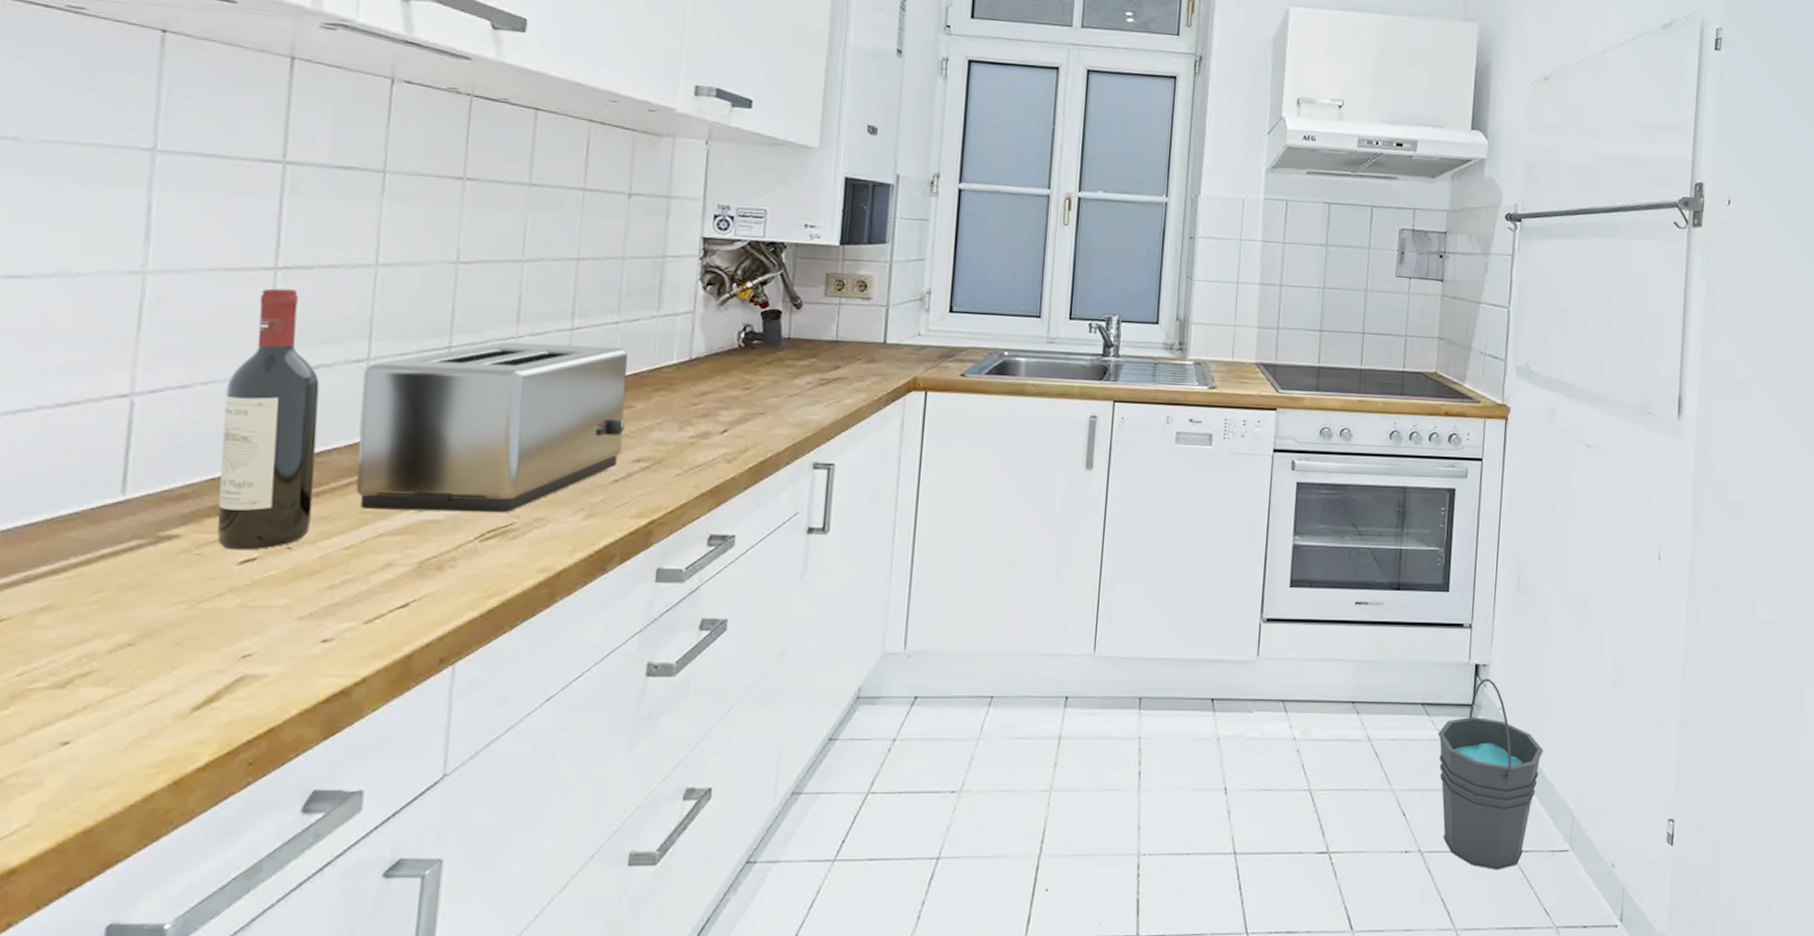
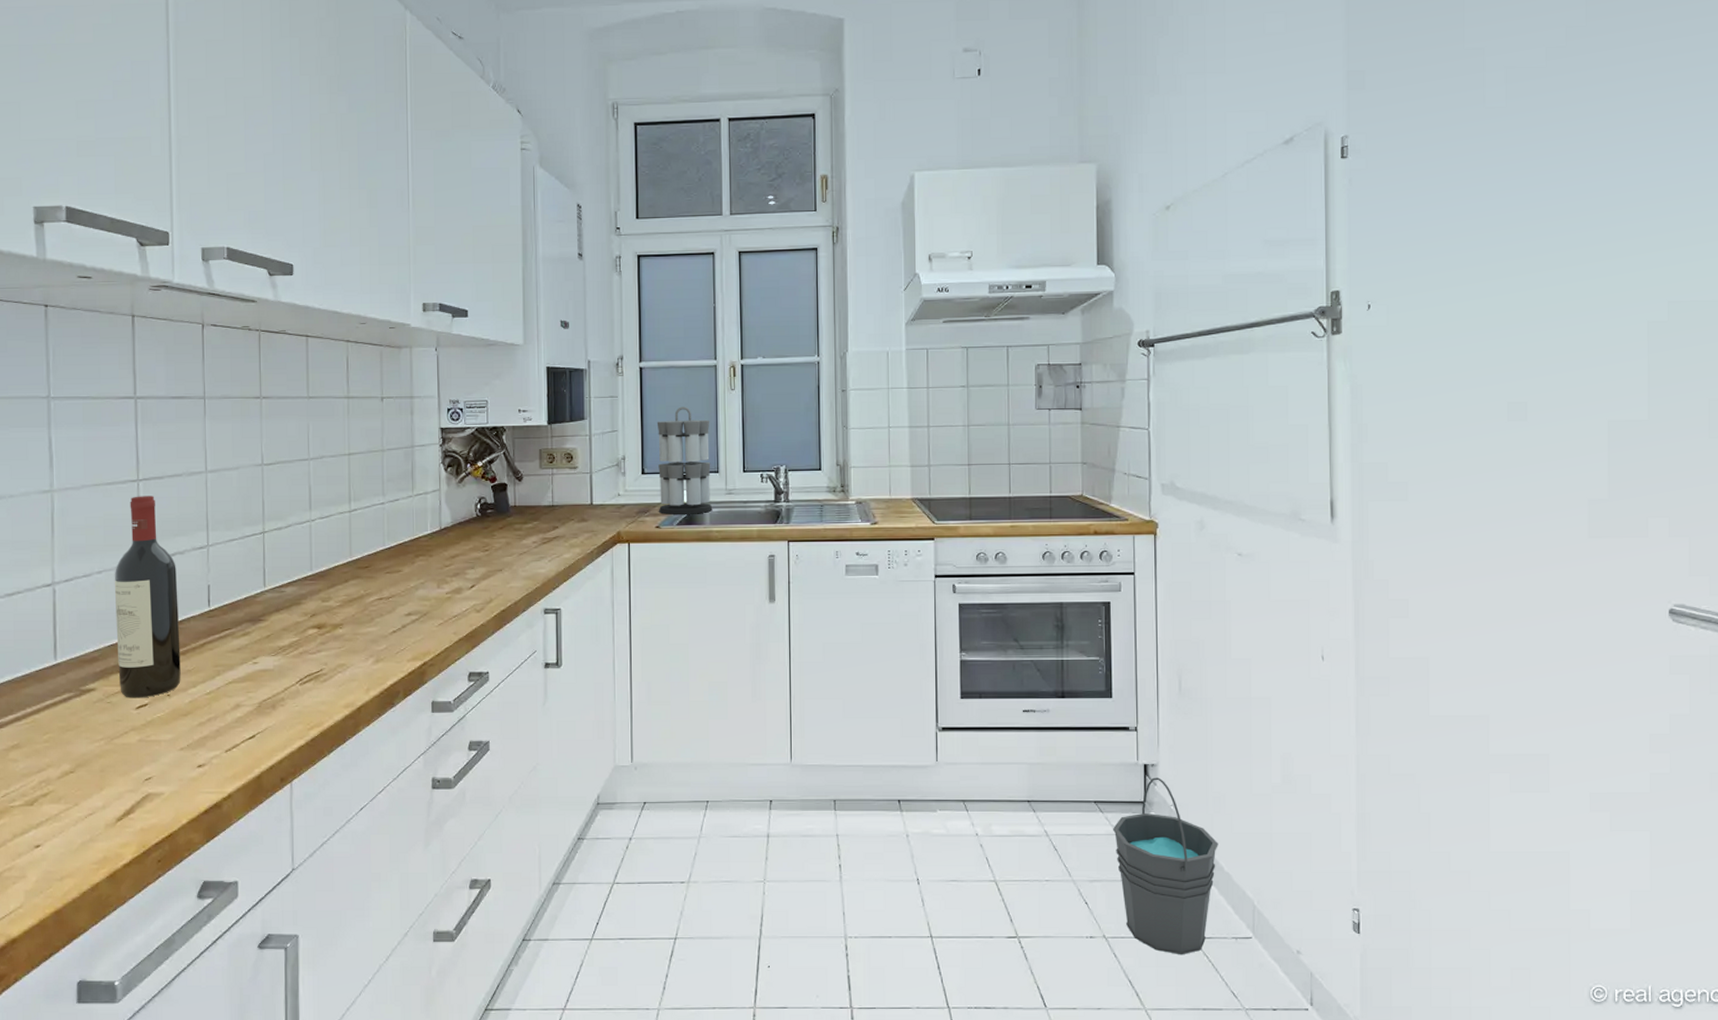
toaster: present [356,341,628,513] -> none [205,524,397,662]
spice rack: none [966,238,1035,363] -> present [656,406,713,515]

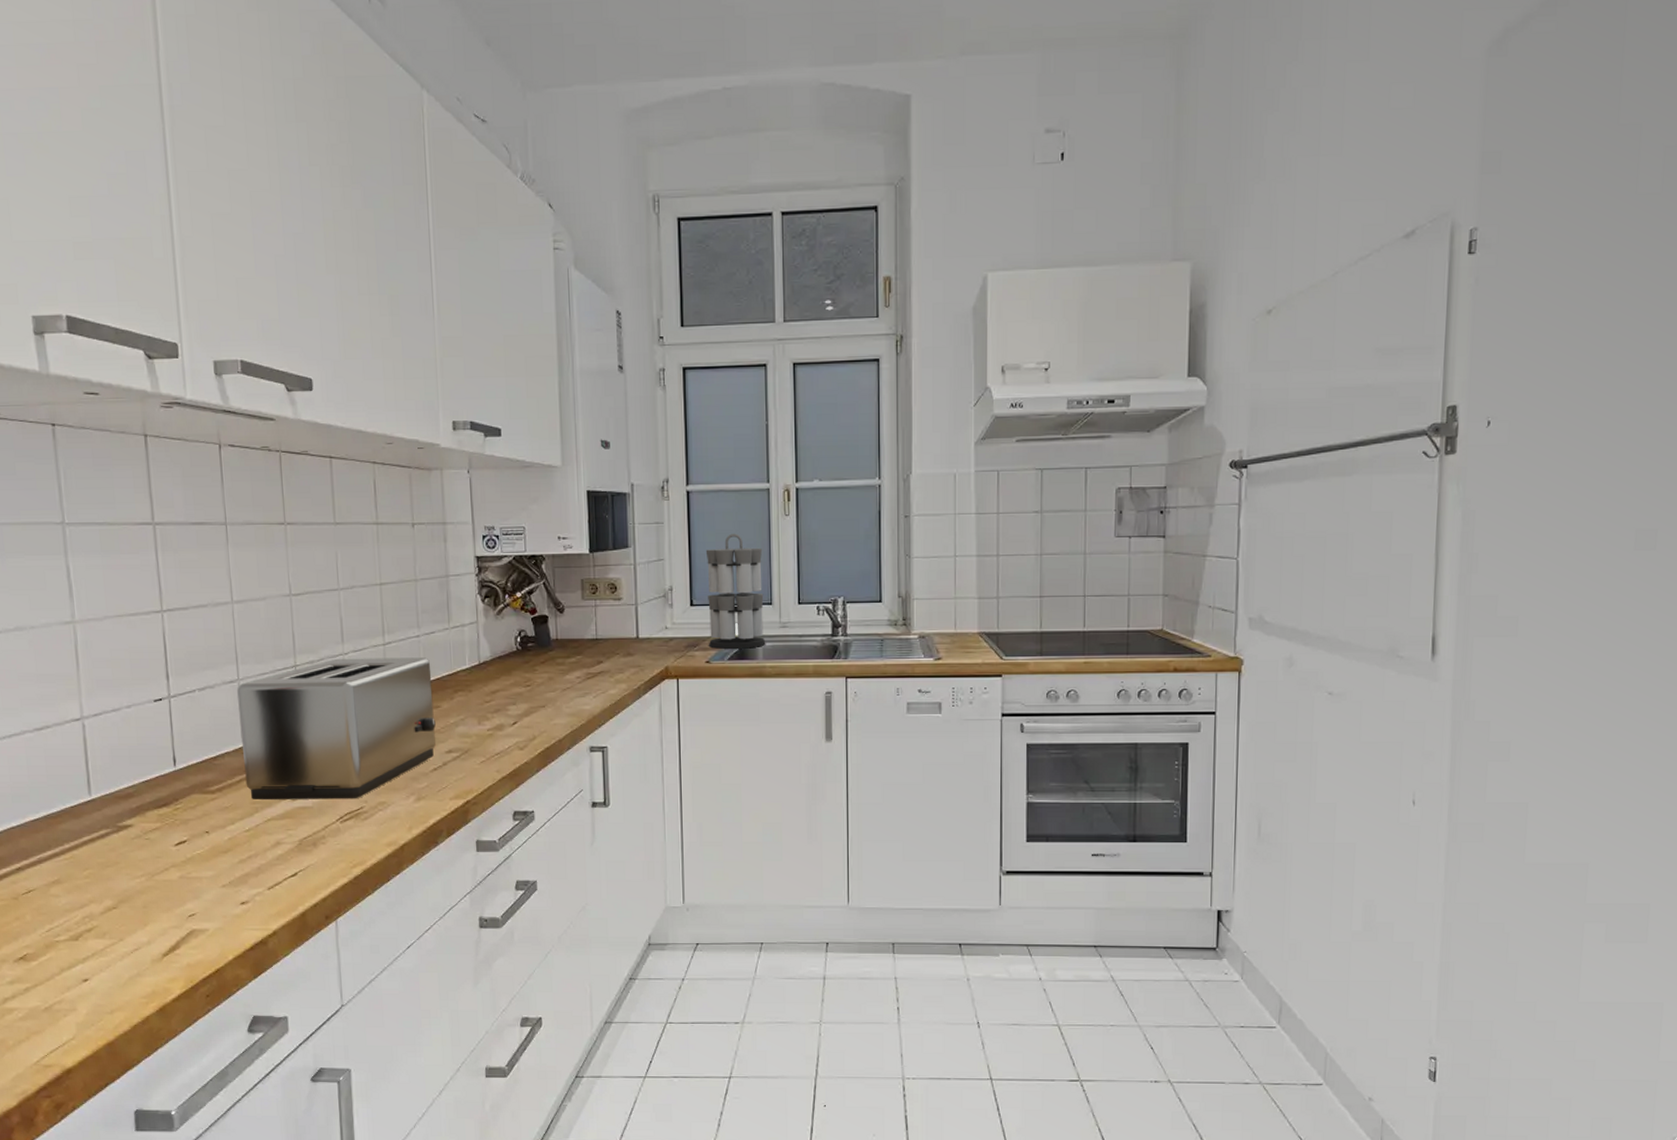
wine bottle: present [114,496,181,698] -> none [143,627,219,835]
toaster: none [205,524,397,662] -> present [236,657,437,799]
bucket: present [1113,777,1218,955] -> none [1182,924,1292,1101]

